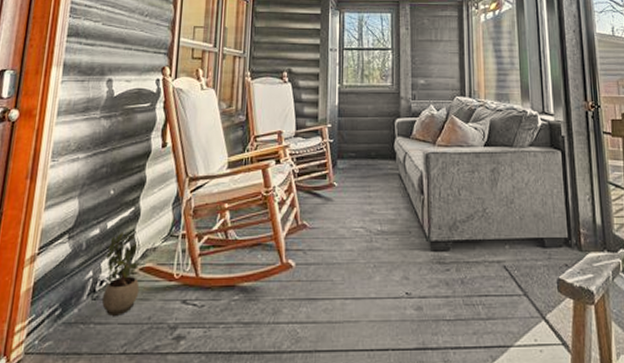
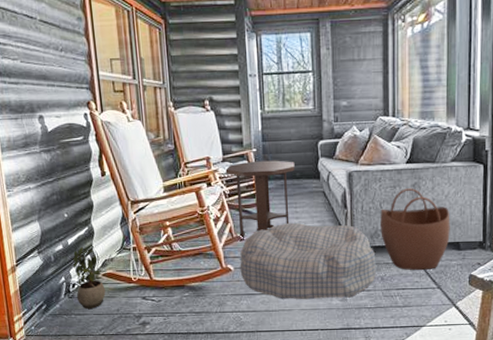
side table: none [297,137,370,230] -> present [225,160,295,242]
dog bed: none [302,209,457,308] -> present [240,222,377,300]
woven basket: none [459,174,533,271] -> present [381,188,450,270]

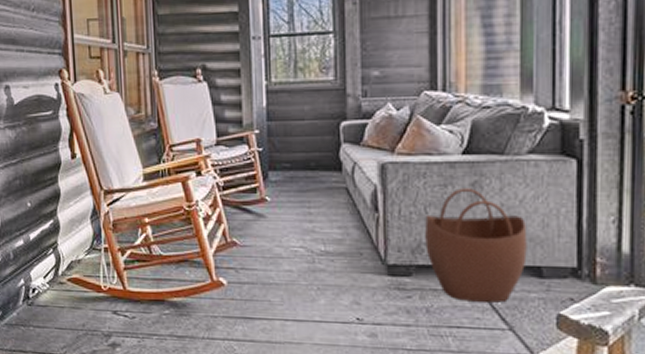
potted plant: present [72,246,106,309] -> none [33,243,70,321]
side table: present [225,160,295,242] -> none [219,145,309,248]
dog bed: present [240,222,377,300] -> none [235,227,420,333]

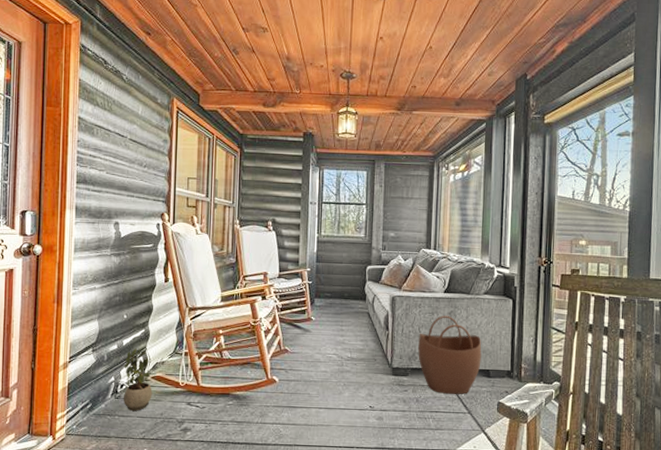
potted plant: none [33,243,70,321] -> present [123,348,152,411]

